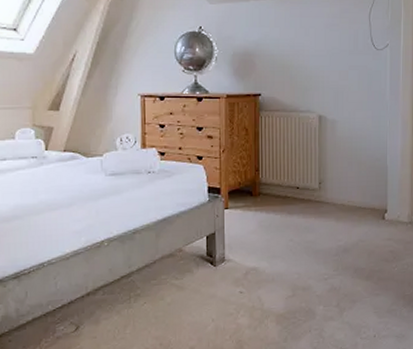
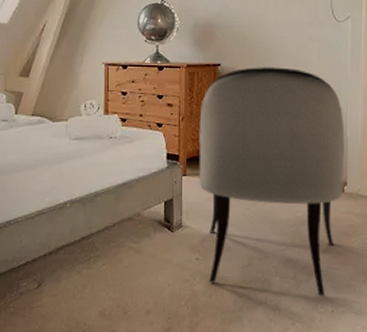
armchair: none [240,96,385,322] -> present [199,67,345,296]

